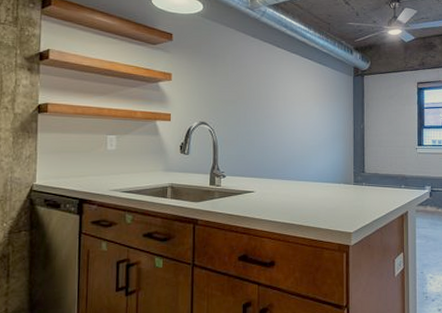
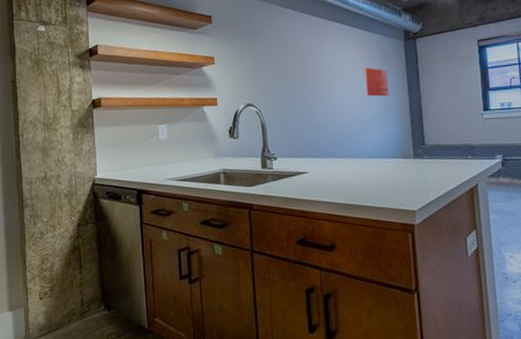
wall art: none [315,97,336,126] -> present [364,67,389,97]

